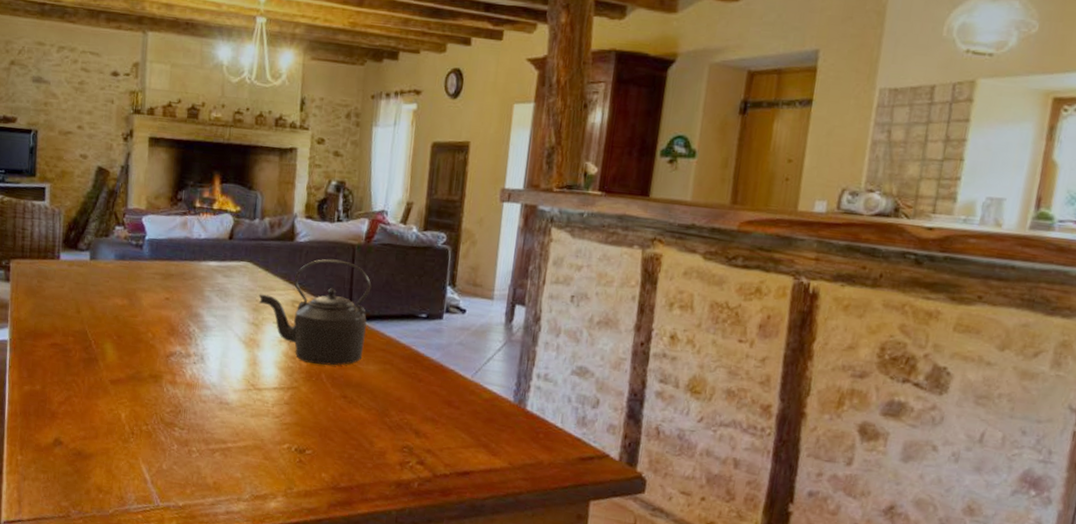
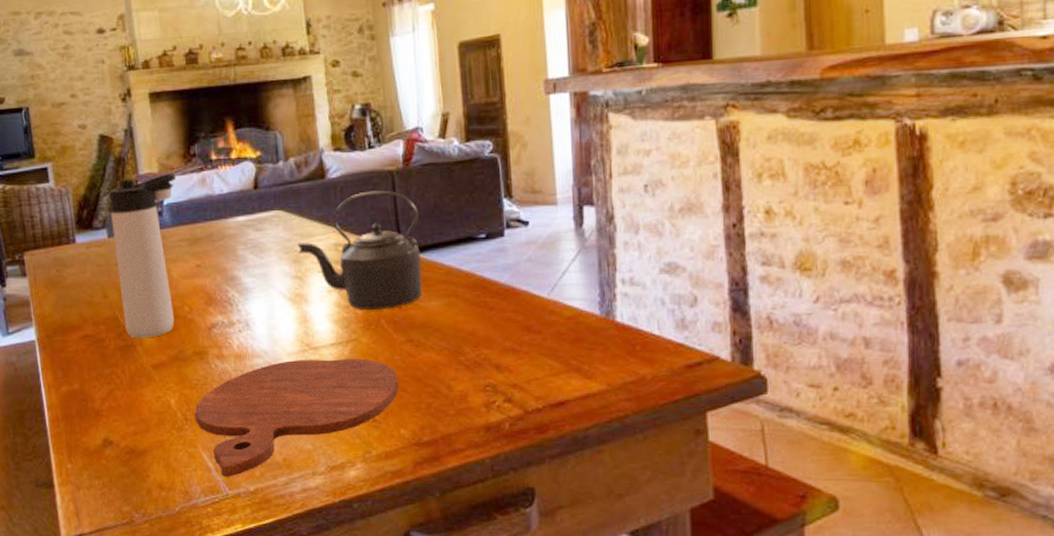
thermos bottle: none [92,211,161,356] -> present [109,173,177,339]
cutting board: none [140,396,328,491] -> present [194,358,399,477]

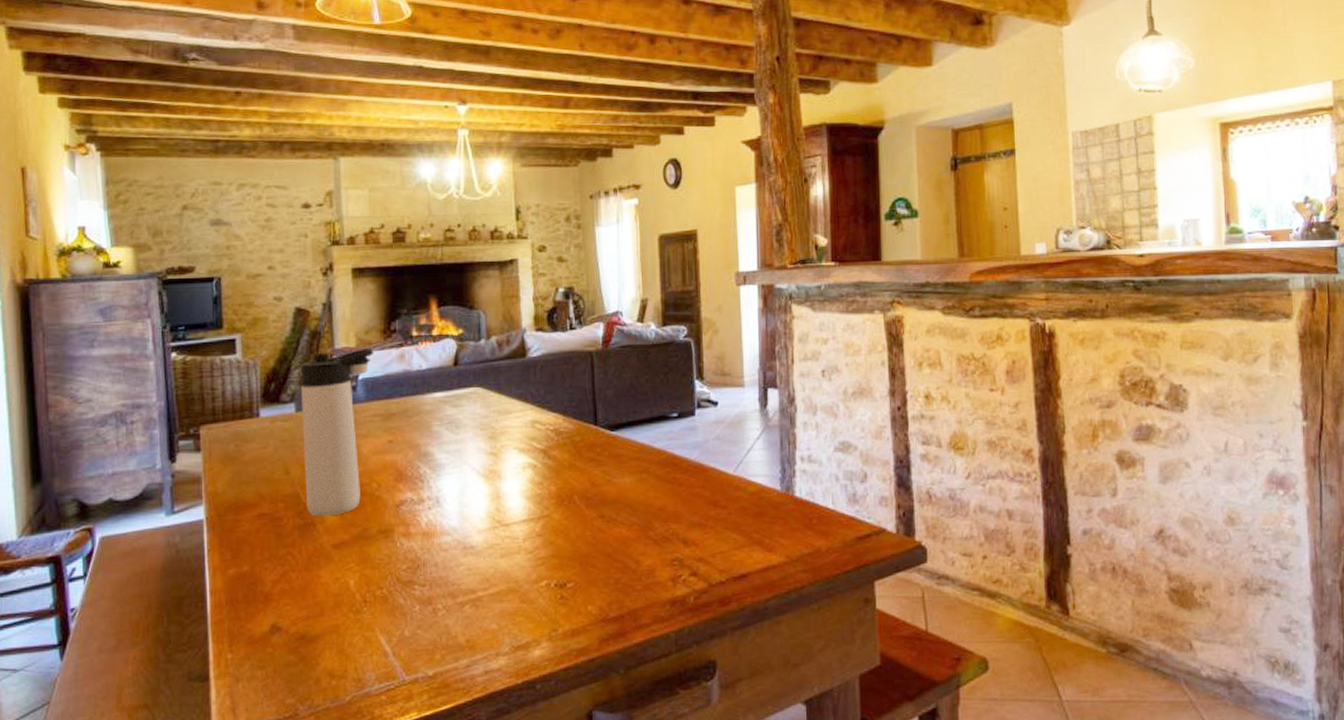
cutting board: present [194,358,399,477] -> none [374,535,588,662]
kettle: present [297,190,423,310] -> none [494,370,616,486]

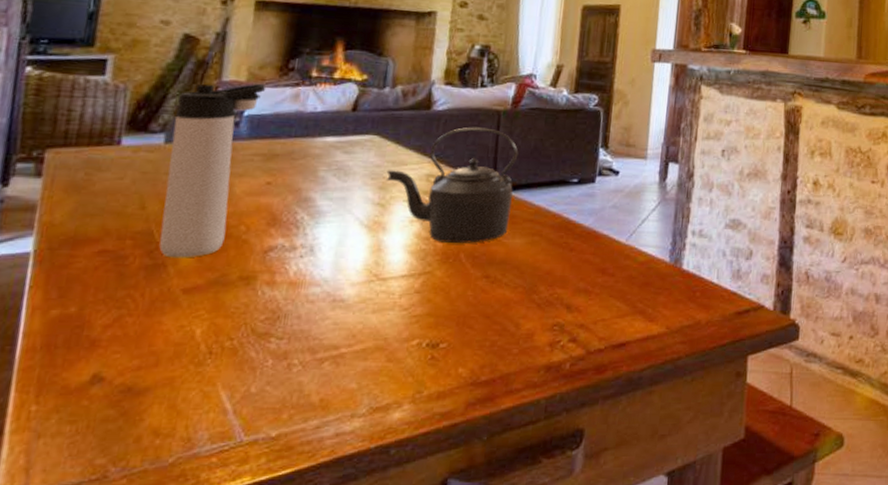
kettle: none [494,370,616,486] -> present [386,127,519,243]

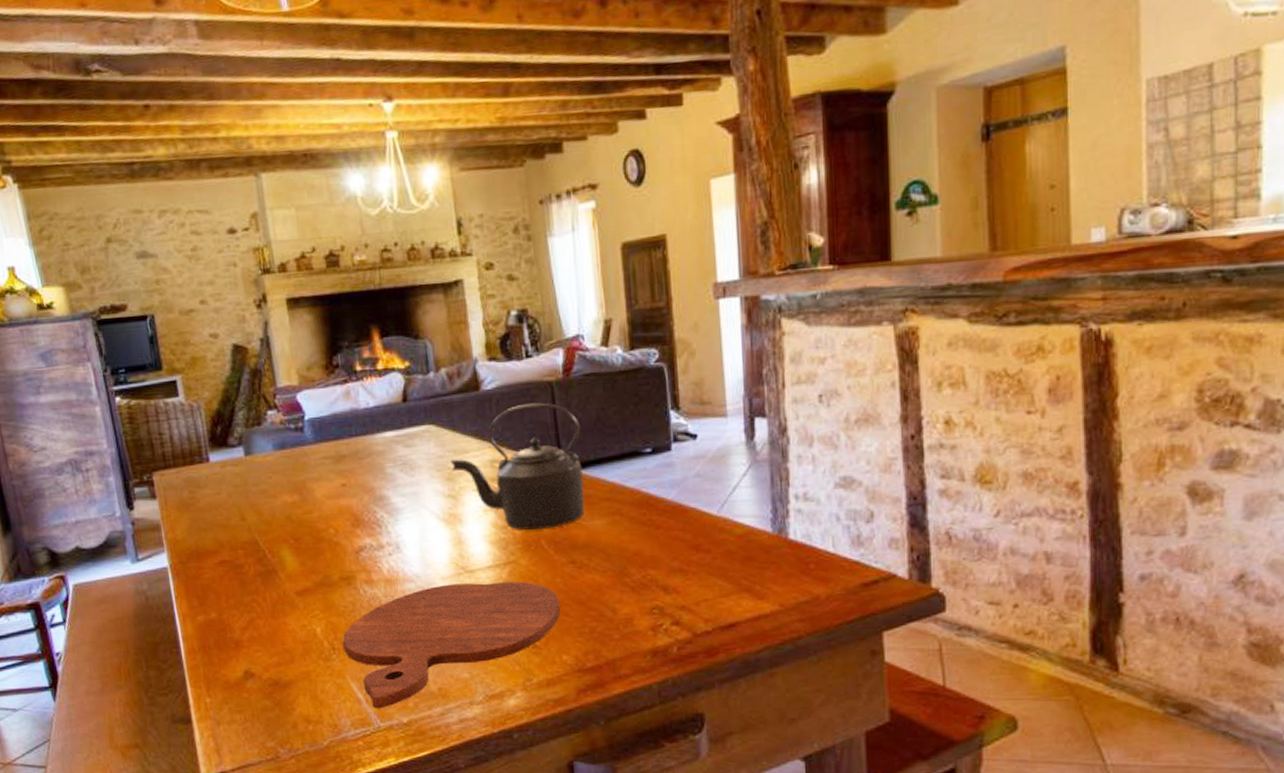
thermos bottle: present [159,84,266,258] -> none [245,386,319,564]
cutting board: none [222,291,467,421] -> present [342,581,560,709]

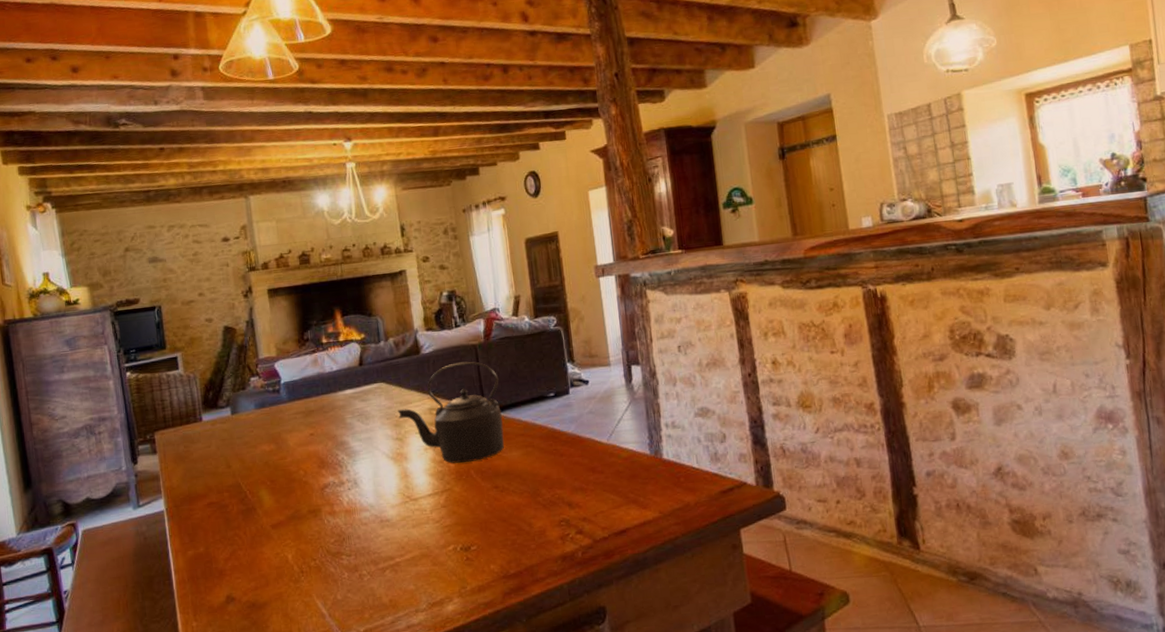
cutting board: present [342,581,560,709] -> none [309,505,488,622]

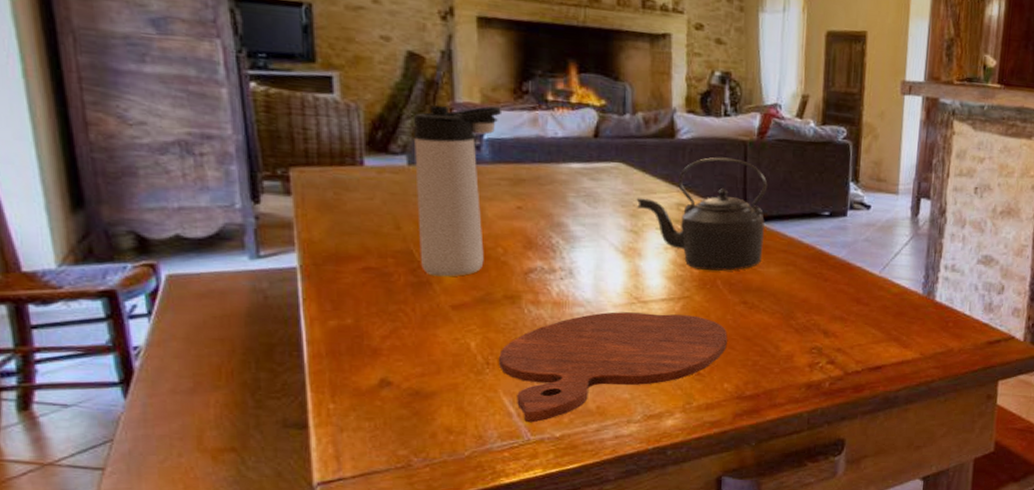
thermos bottle: none [232,356,292,503] -> present [414,105,503,277]
cutting board: none [309,505,488,622] -> present [498,312,728,423]

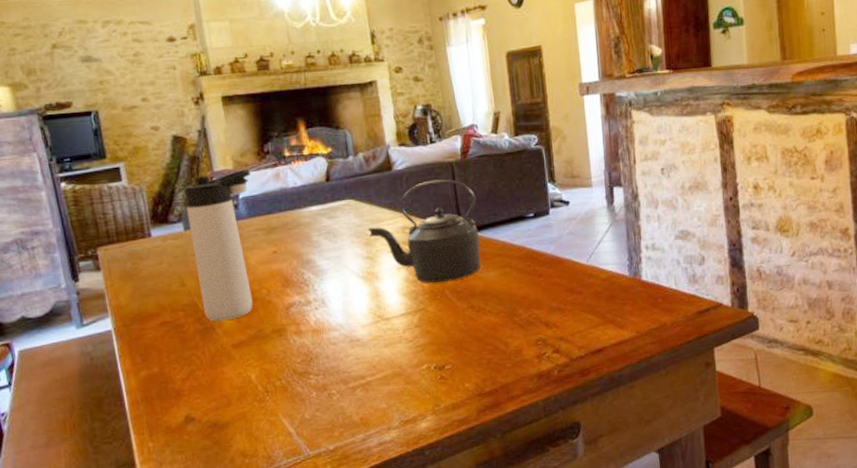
cutting board: present [498,312,728,423] -> none [274,325,463,440]

